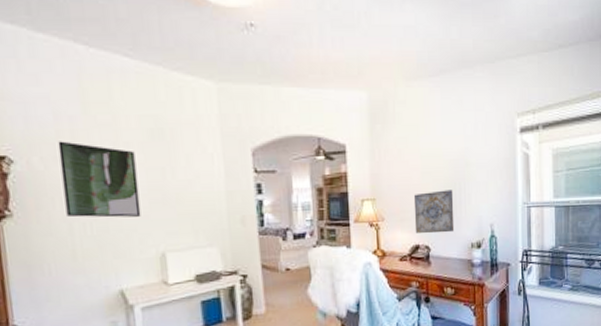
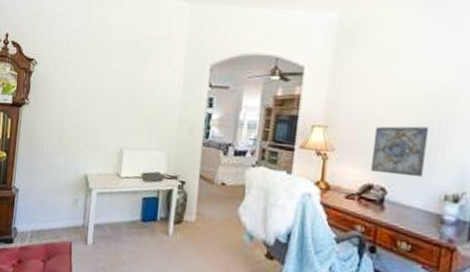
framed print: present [57,141,141,218] -> none [61,49,117,115]

